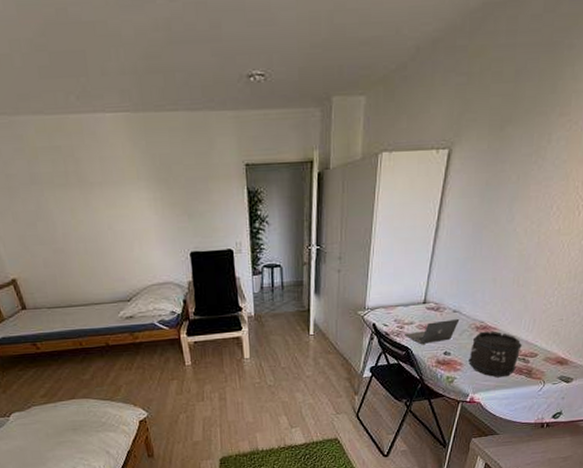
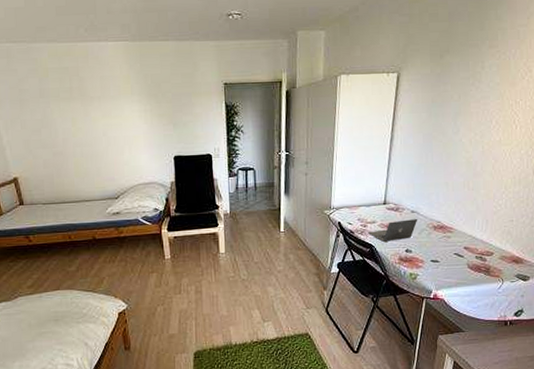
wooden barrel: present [468,331,522,378] -> none [429,230,478,275]

